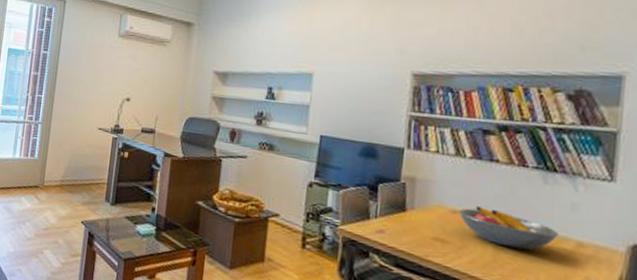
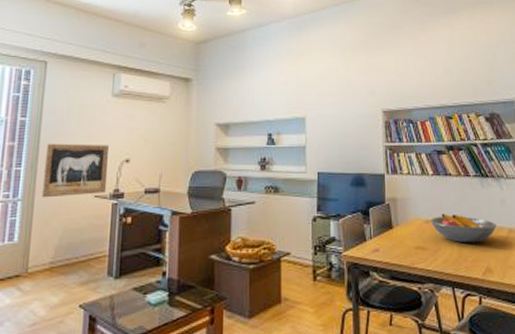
wall art: none [56,76,113,127] -> present [41,143,109,198]

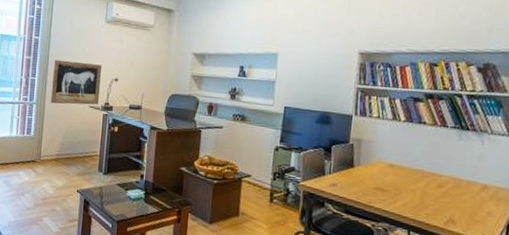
fruit bowl: present [430,214,497,243] -> none [394,160,469,194]

